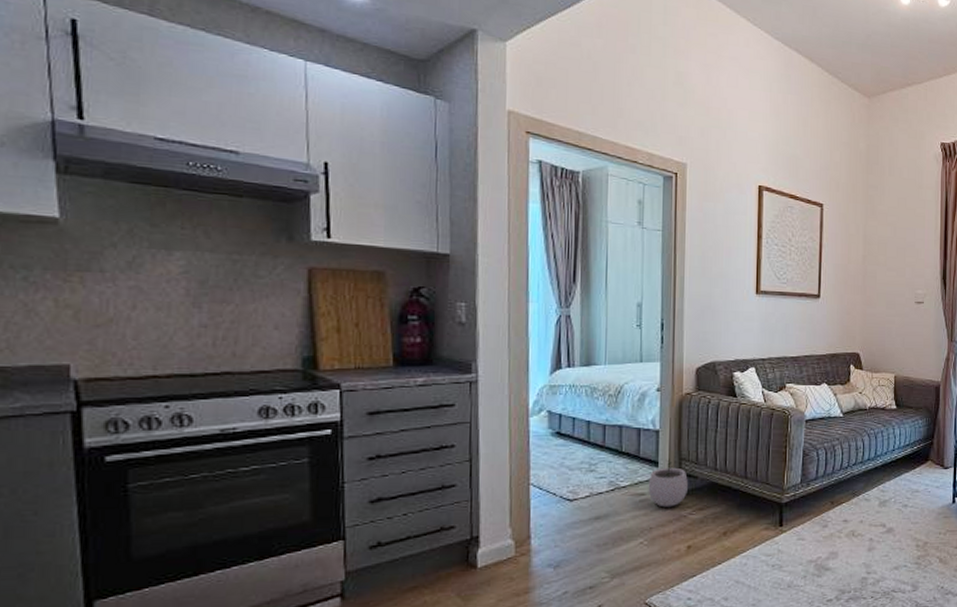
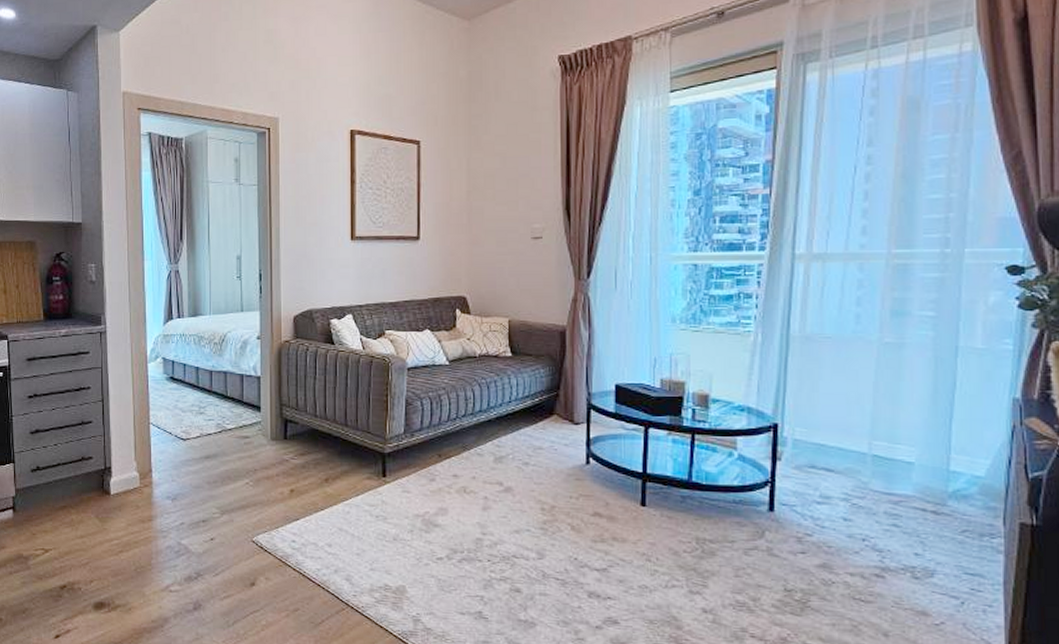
plant pot: present [648,459,688,508] -> none [252,404,289,451]

